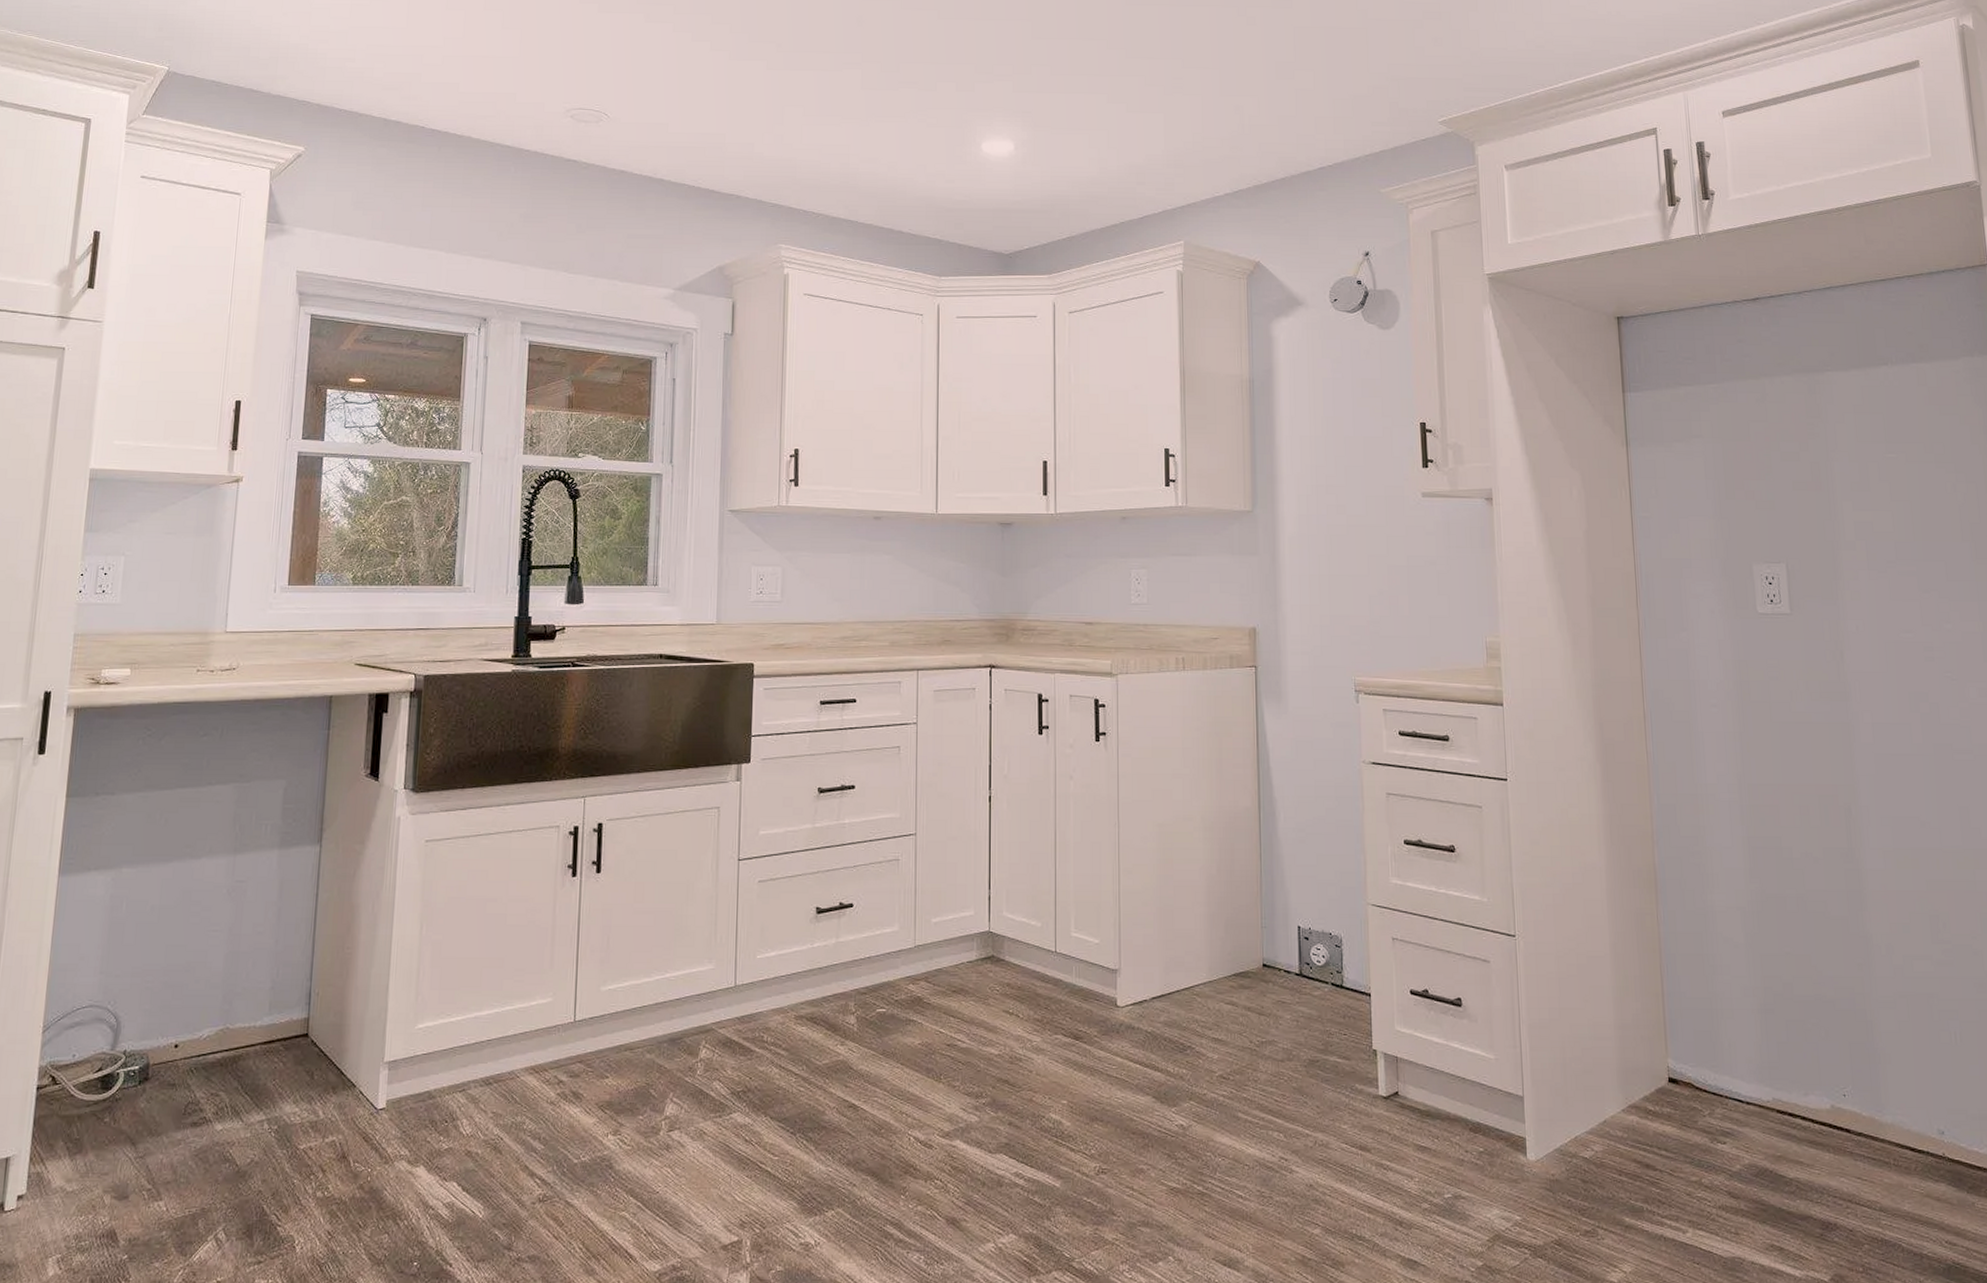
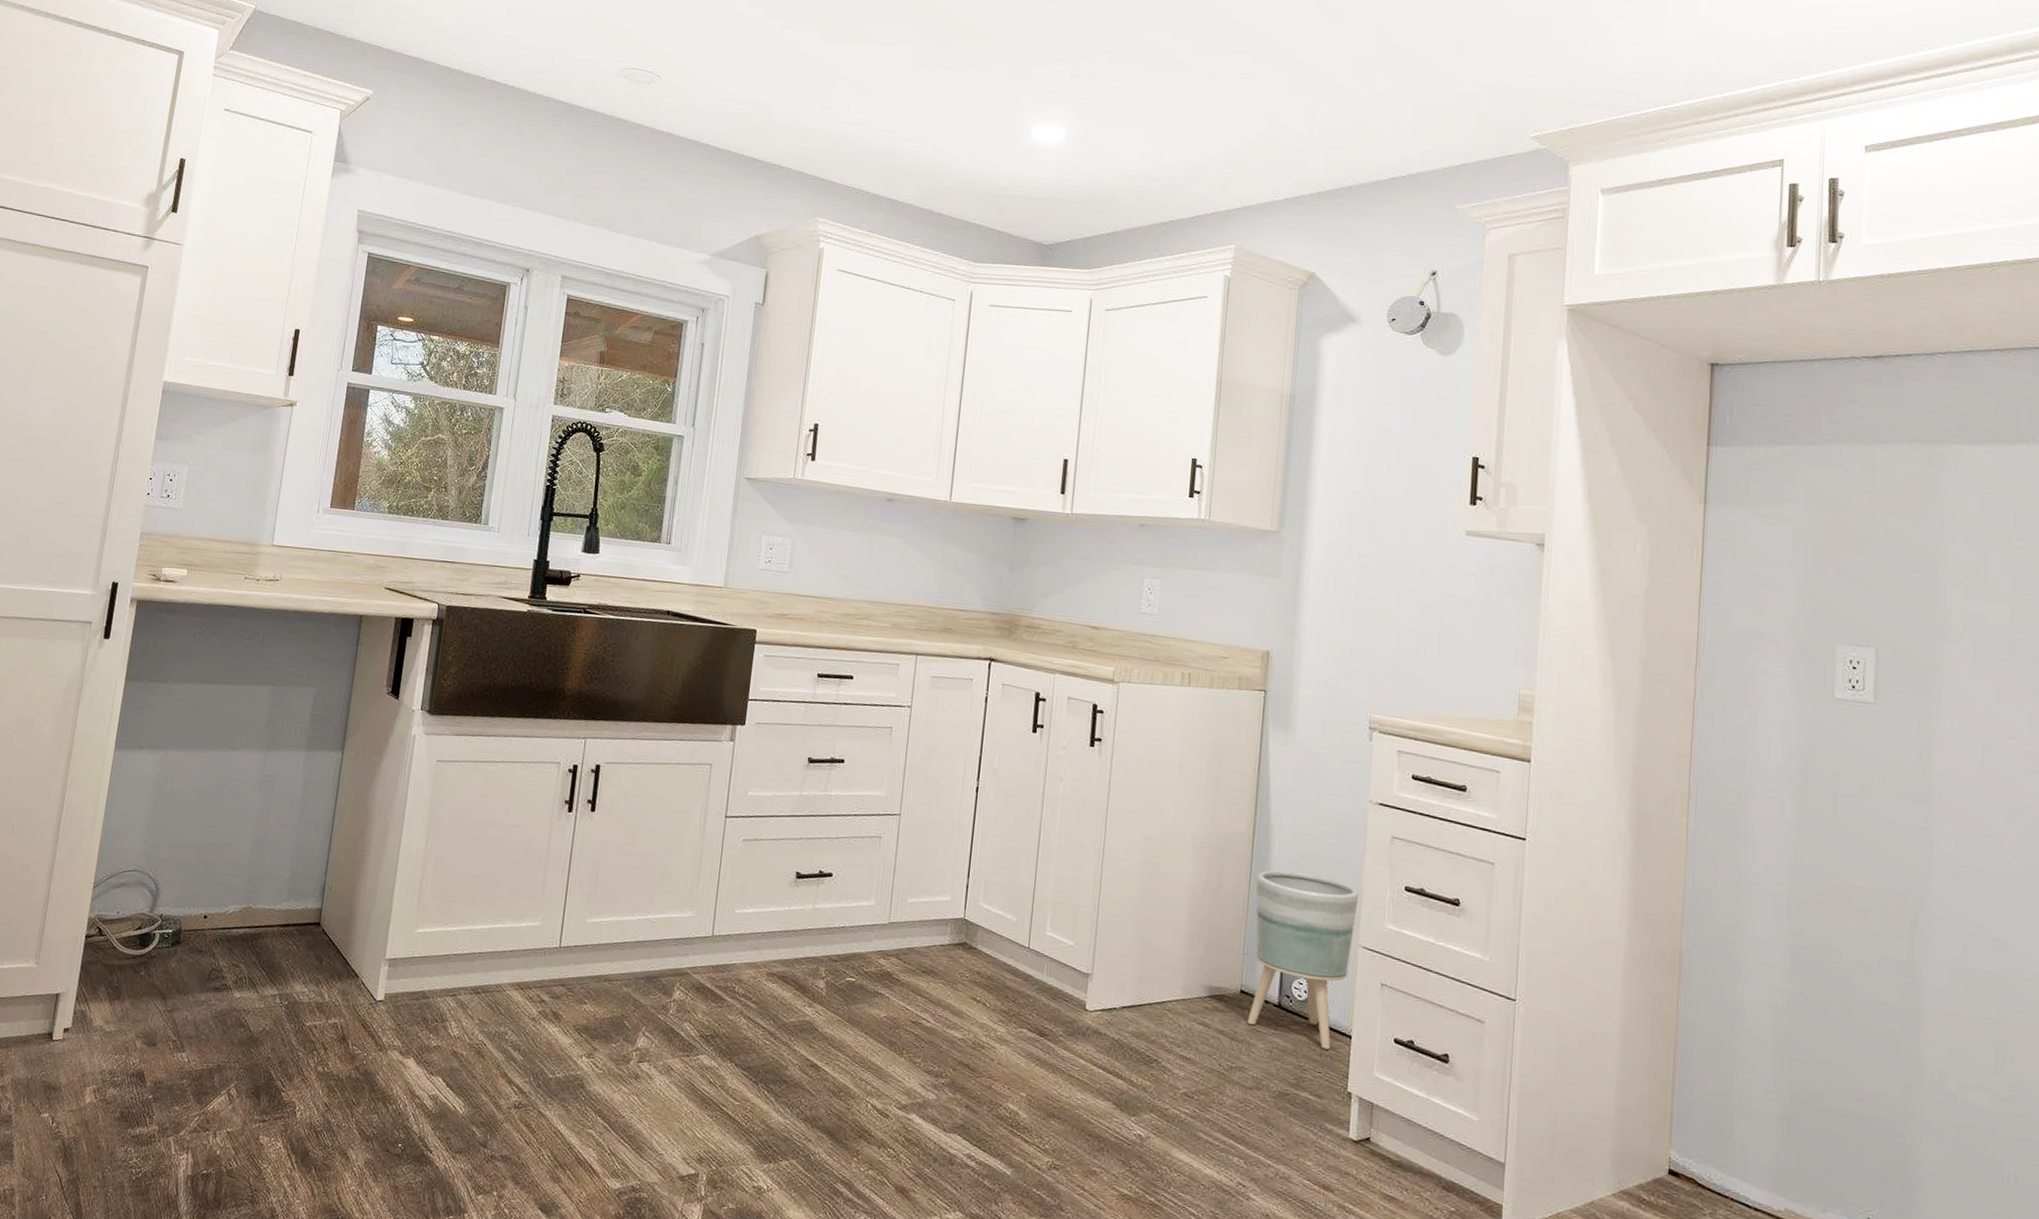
planter: none [1266,841,1363,1011] -> present [1247,870,1360,1050]

